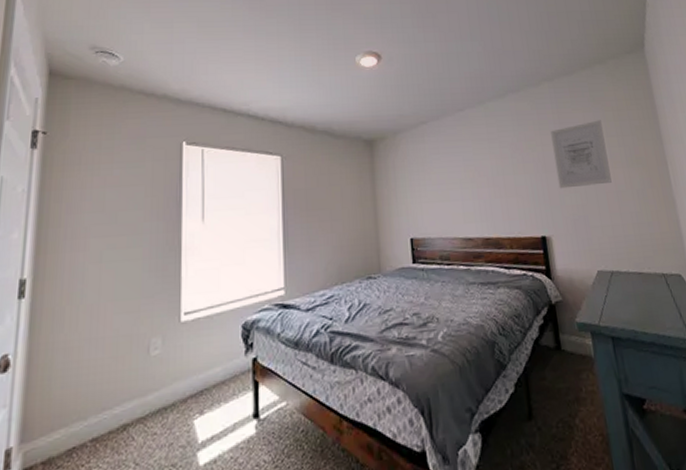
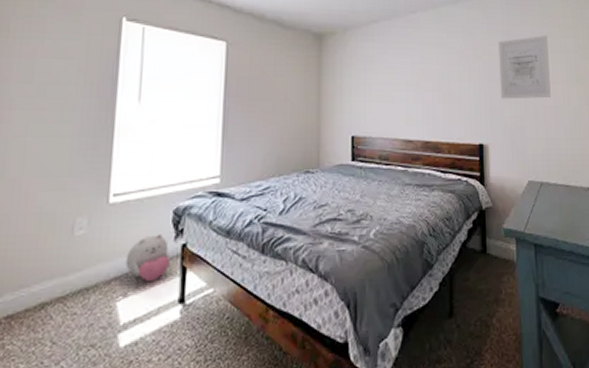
plush toy: none [200,349,243,398] -> present [125,234,171,281]

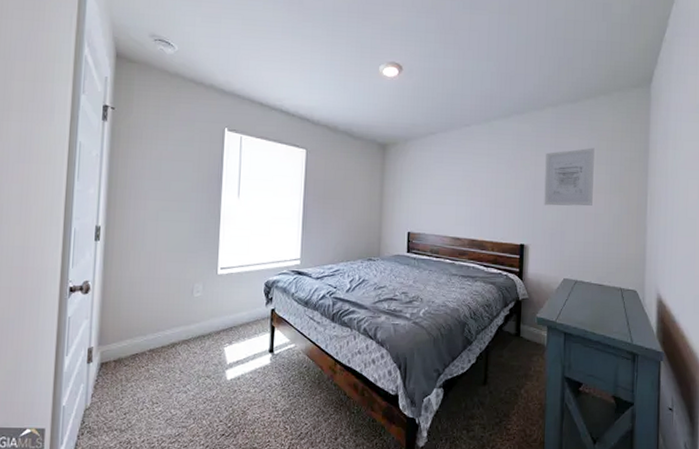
plush toy: present [125,234,171,281] -> none [230,300,263,334]

